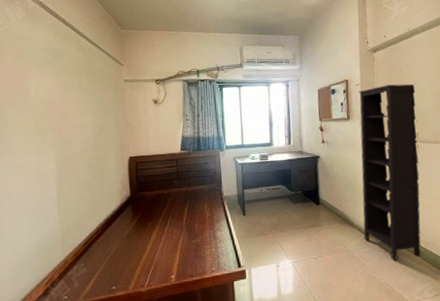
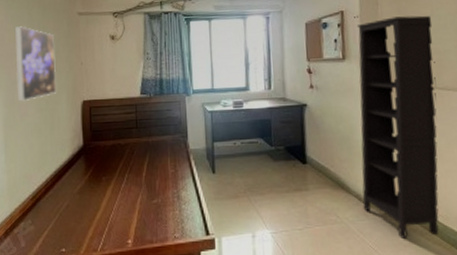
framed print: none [65,91,105,159] -> present [14,26,56,102]

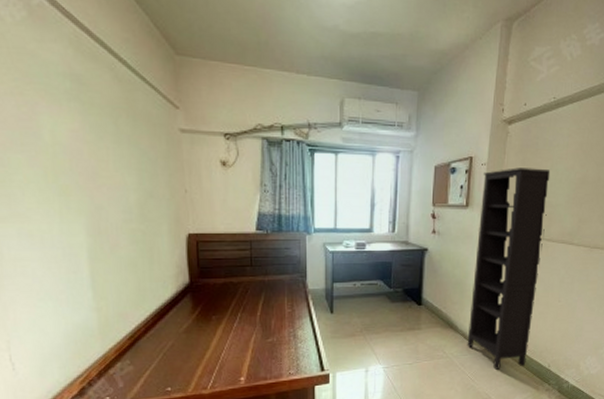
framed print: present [14,26,56,102] -> none [95,138,154,232]

